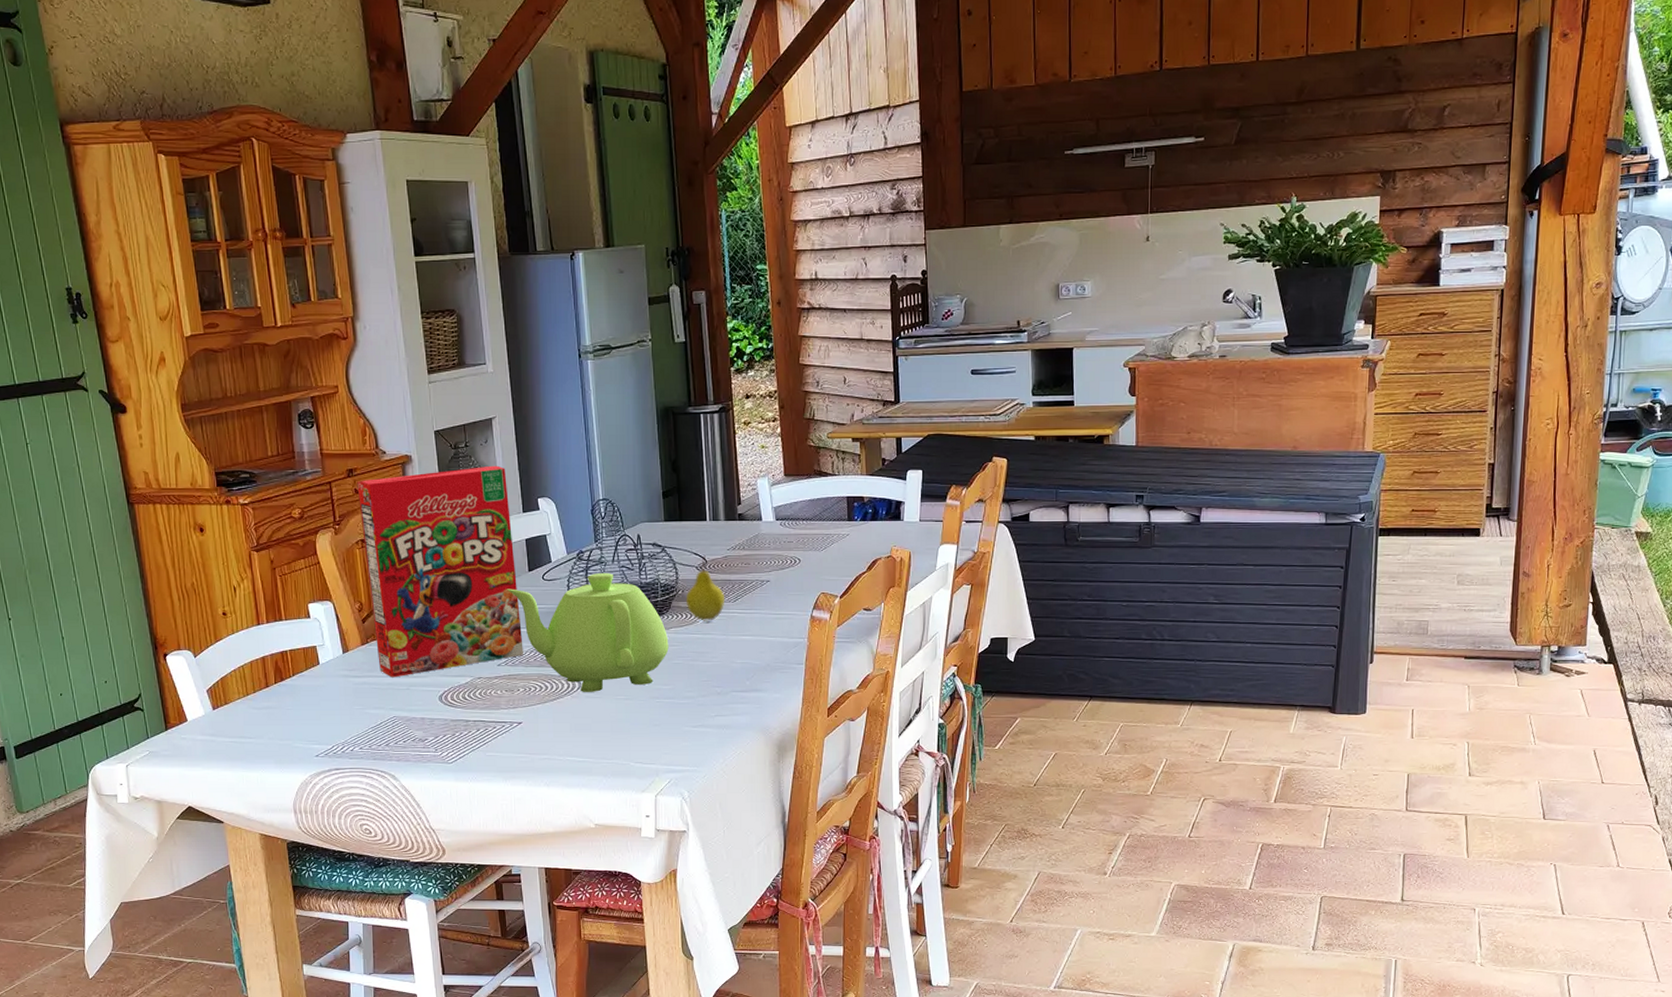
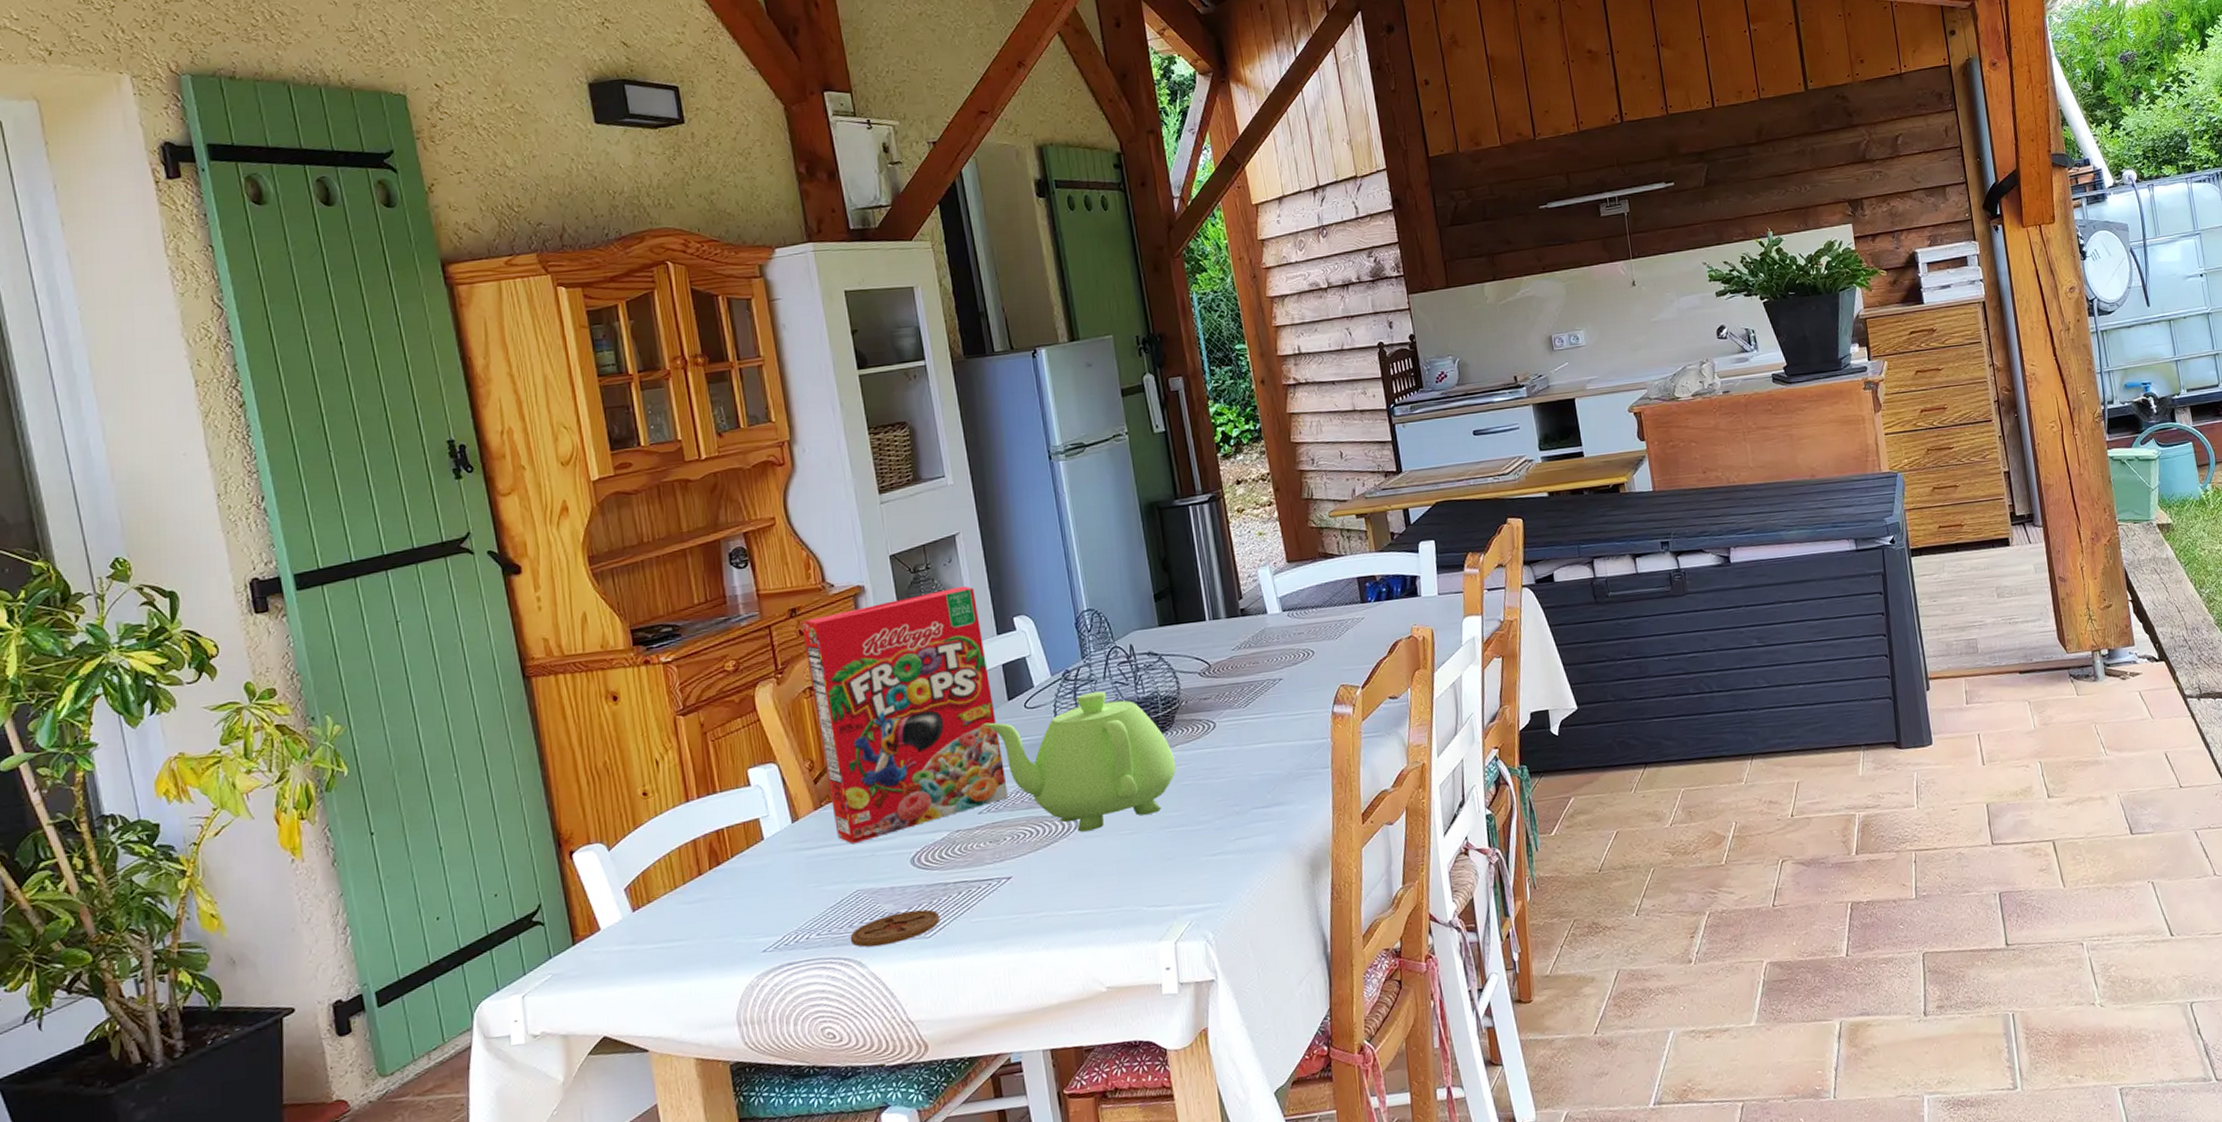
coaster: none [386,740,461,765] -> present [850,909,940,947]
fruit: present [685,555,725,623] -> none [1190,659,1235,734]

